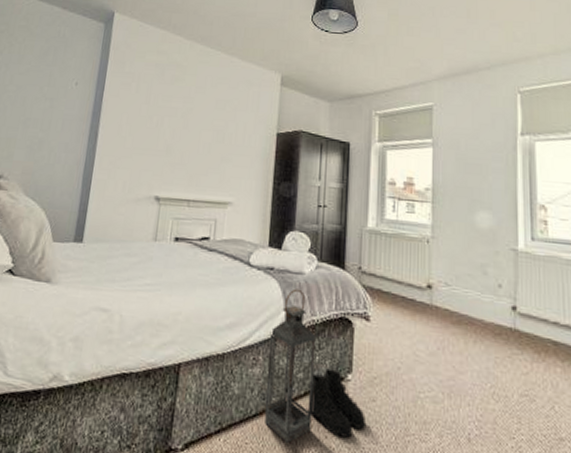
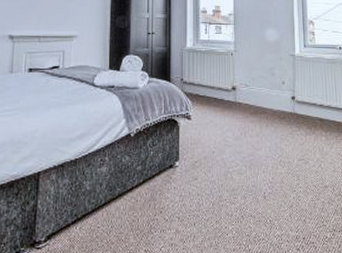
lantern: present [265,288,316,443] -> none [112,100,150,221]
boots: present [309,368,367,438] -> none [146,159,191,210]

